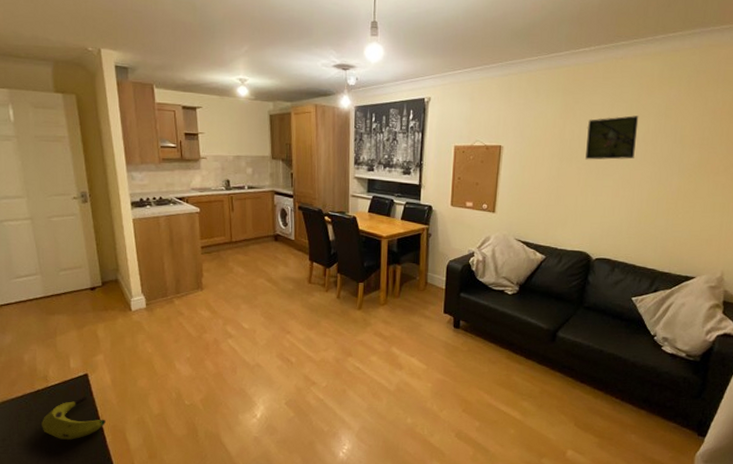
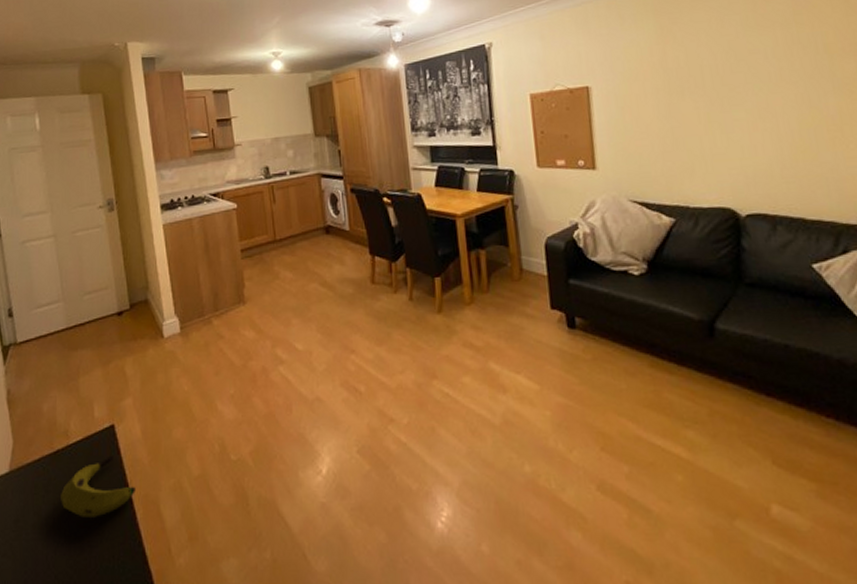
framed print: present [585,115,639,160] -> none [694,28,767,90]

